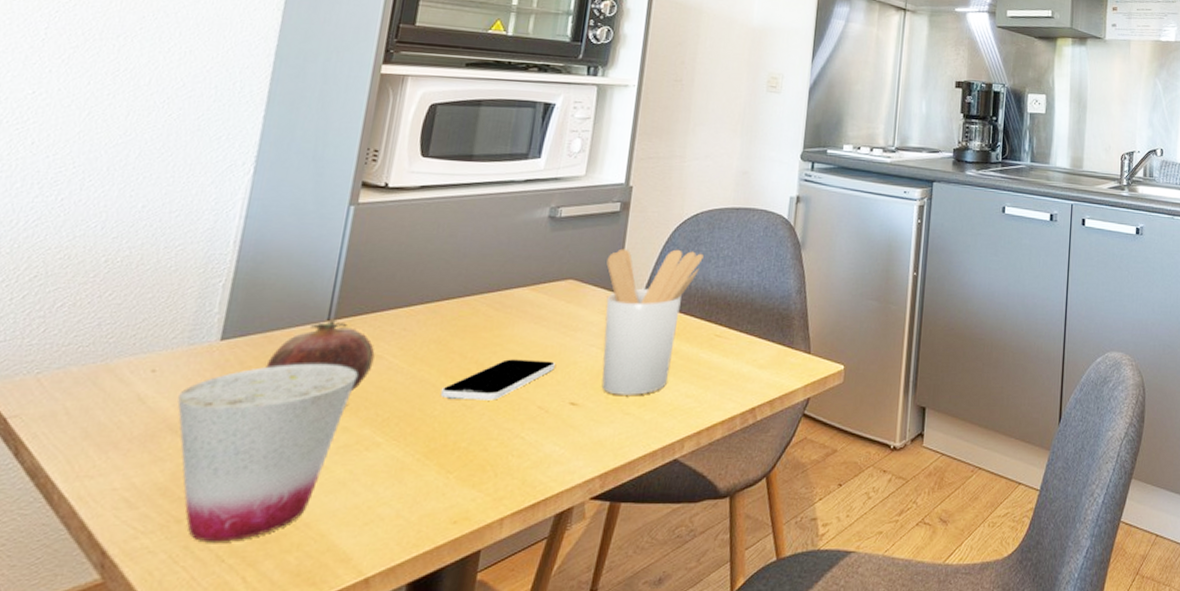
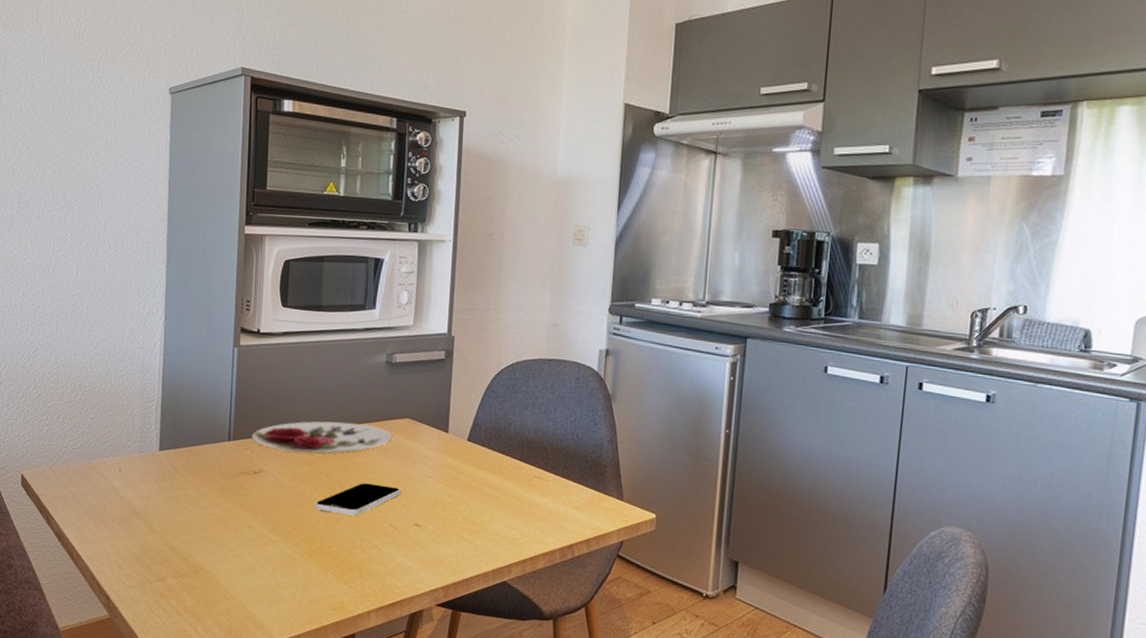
cup: present [177,363,358,543] -> none [138,473,254,601]
fruit: present [265,319,375,392] -> none [191,440,264,499]
plate: none [361,288,550,329] -> present [251,421,392,454]
utensil holder: present [601,248,704,395] -> none [436,393,520,523]

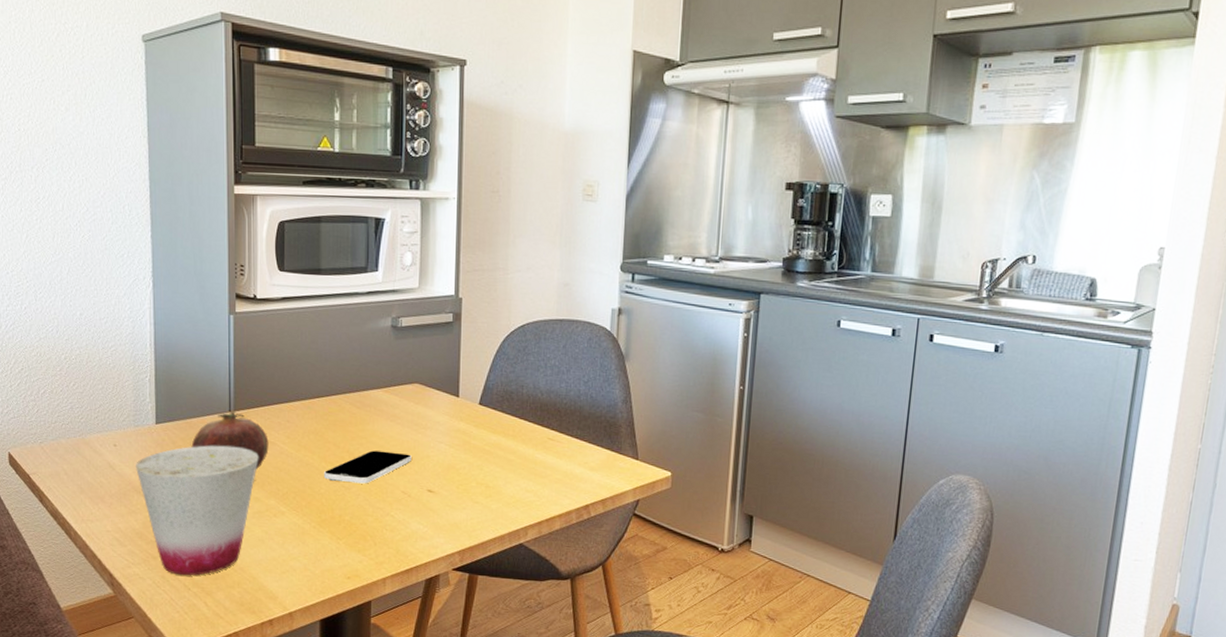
cup: none [138,473,254,601] -> present [136,445,259,576]
fruit: none [191,440,264,499] -> present [191,411,269,470]
plate: present [251,421,392,454] -> none [253,389,401,422]

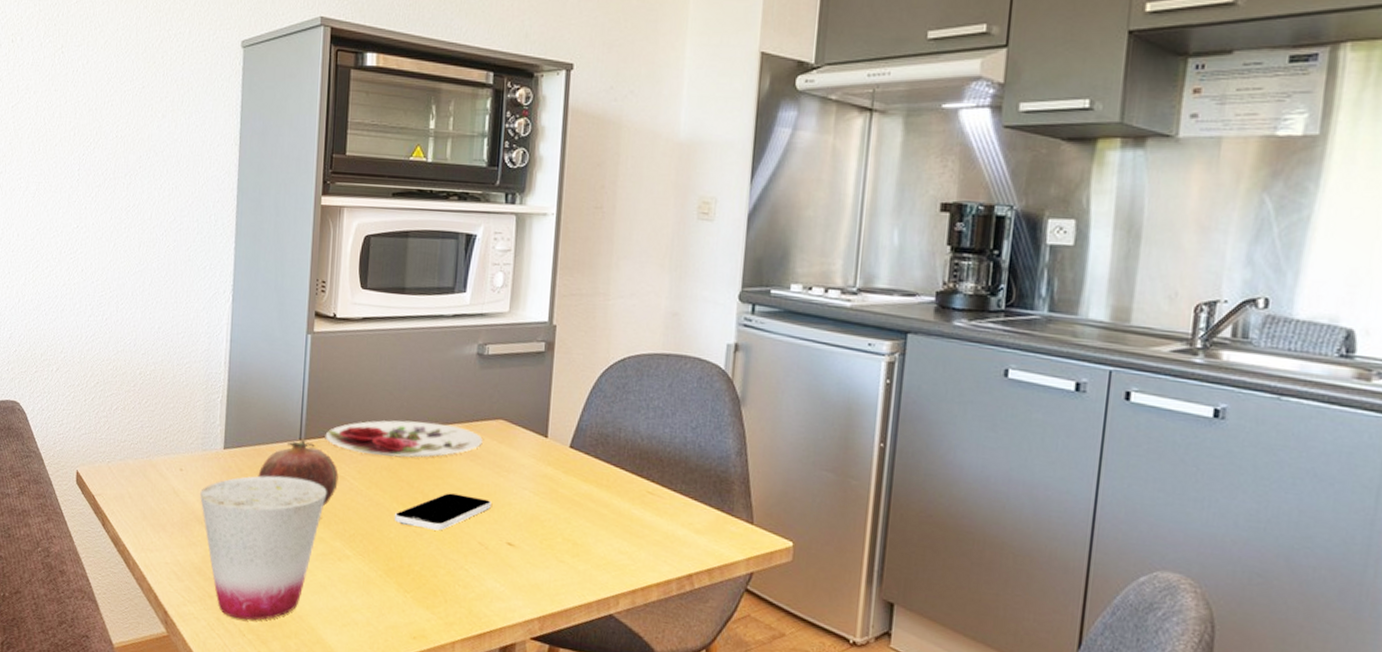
plate: none [253,389,401,422] -> present [325,420,483,458]

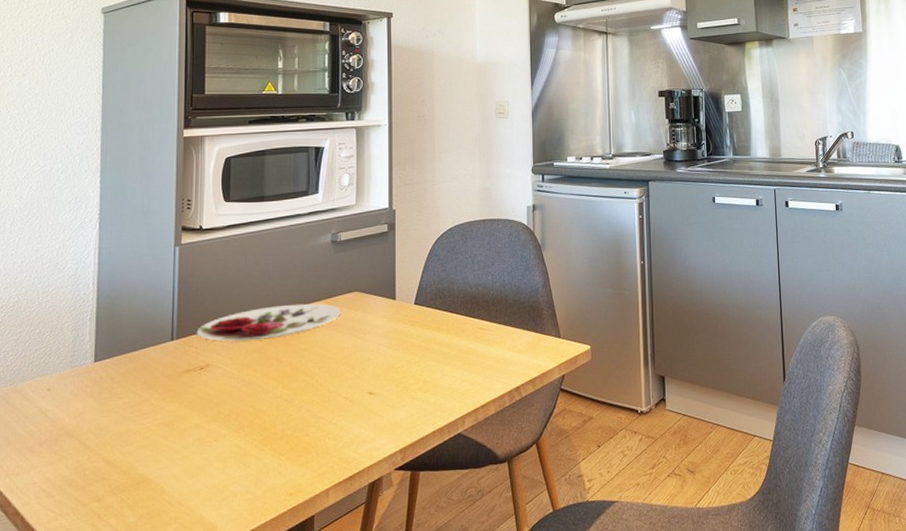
cup: present [200,475,327,620] -> none [70,374,201,520]
fruit: present [258,439,339,507] -> none [130,339,211,396]
smartphone: present [394,493,491,531] -> none [266,359,352,396]

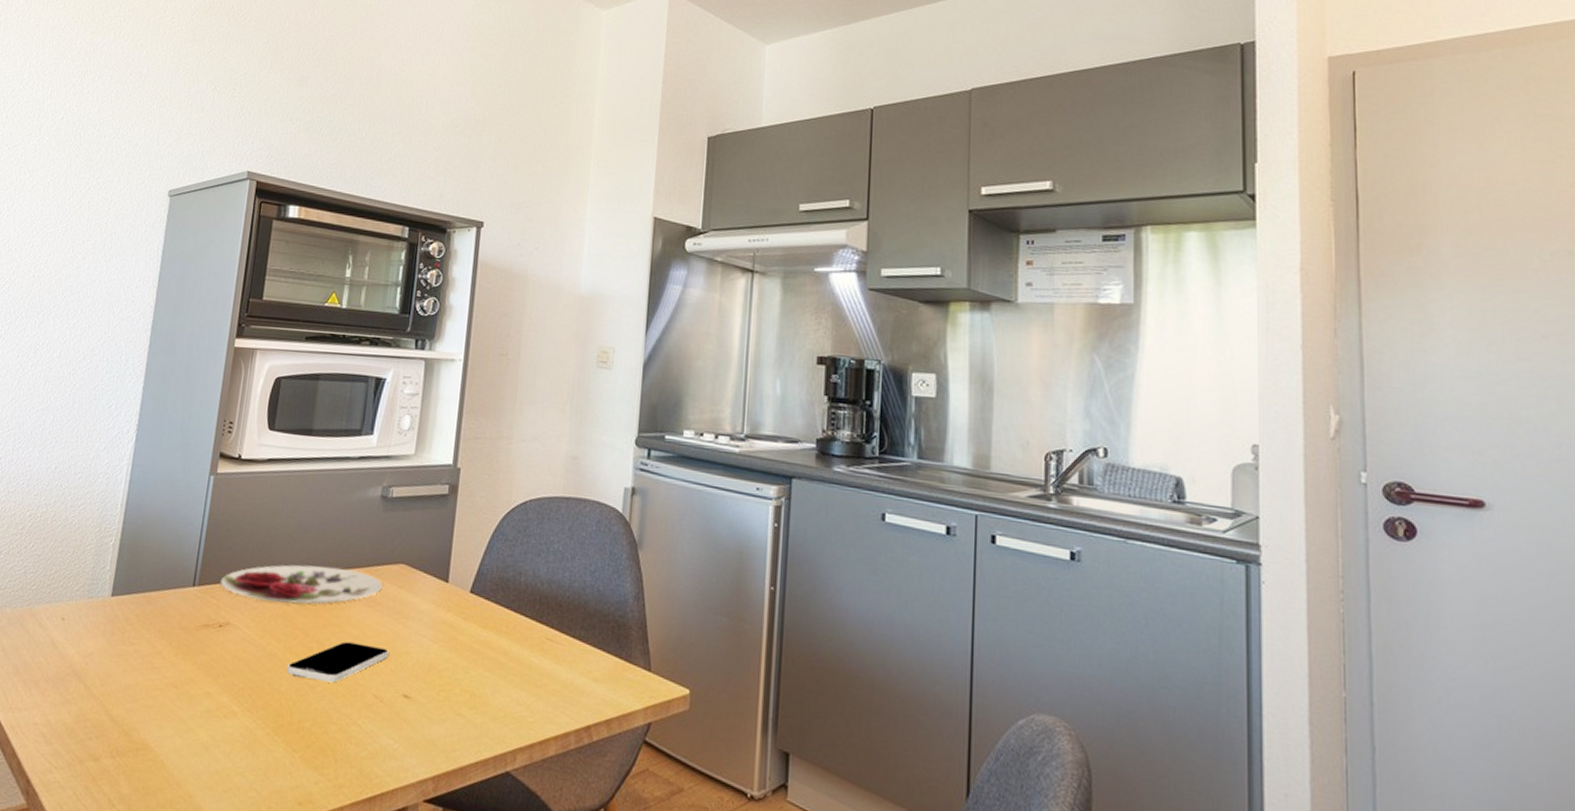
smartphone: none [266,359,352,396] -> present [286,641,389,683]

